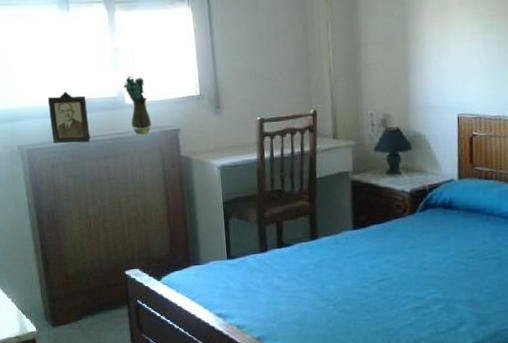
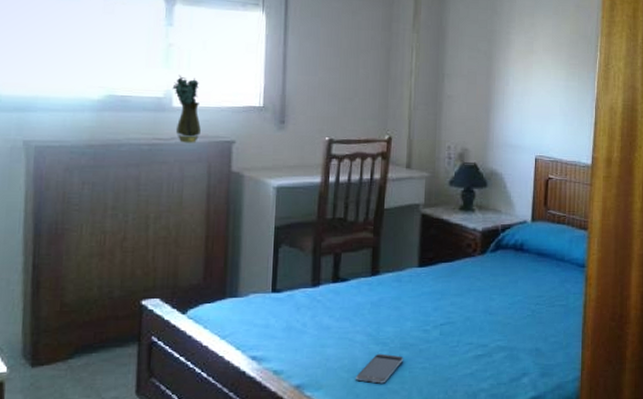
photo frame: present [48,91,91,144] -> none [71,84,124,145]
smartphone: none [306,308,348,335] -> present [355,353,404,384]

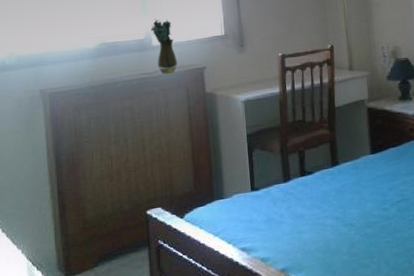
smartphone: present [355,353,404,384] -> none [330,233,370,261]

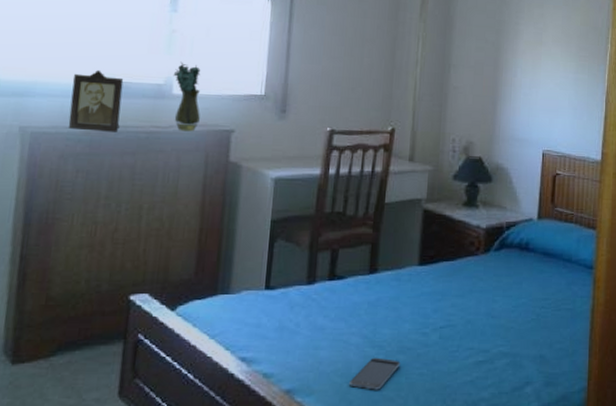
photo frame: none [74,35,116,86] -> present [68,69,124,132]
smartphone: none [330,233,370,261] -> present [348,357,401,390]

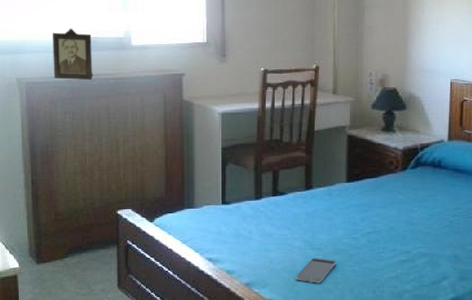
vase: present [173,61,201,132] -> none [130,17,156,77]

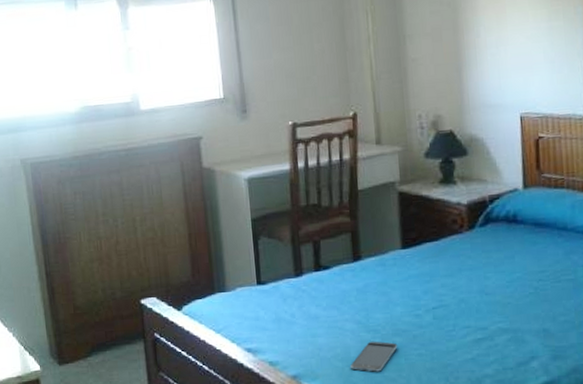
photo frame: present [53,28,93,80] -> none [54,97,102,156]

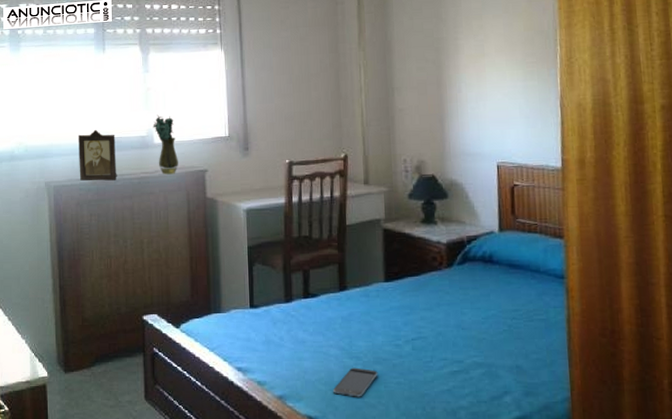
photo frame: none [54,97,102,156] -> present [78,129,117,181]
vase: none [137,77,169,145] -> present [153,114,178,175]

